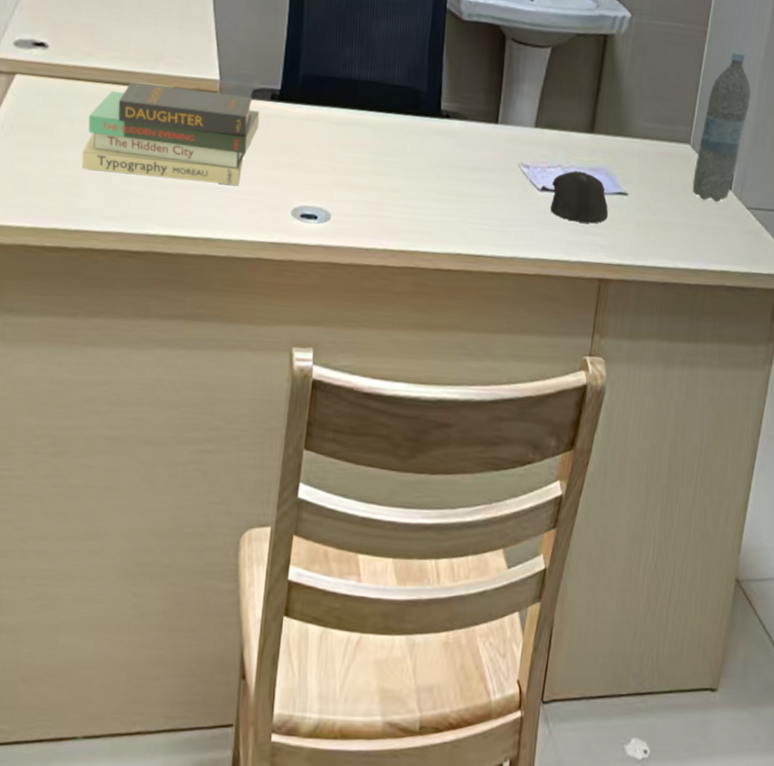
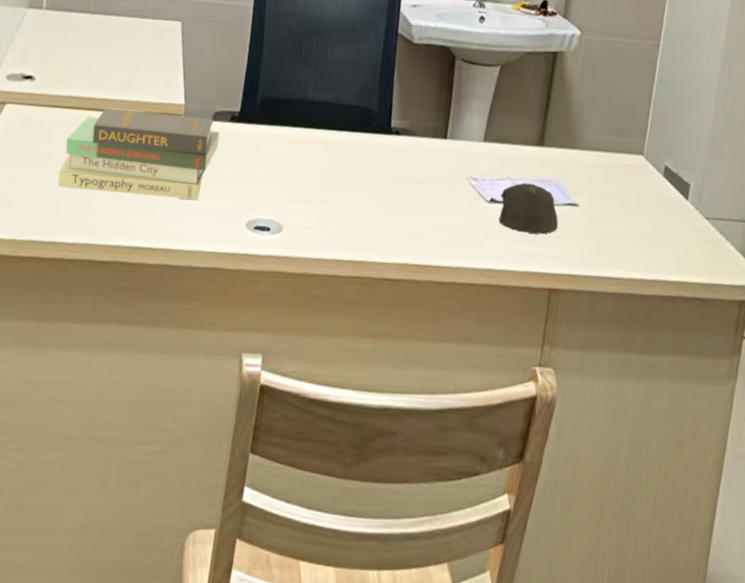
water bottle: present [692,51,751,203] -> none [646,63,707,213]

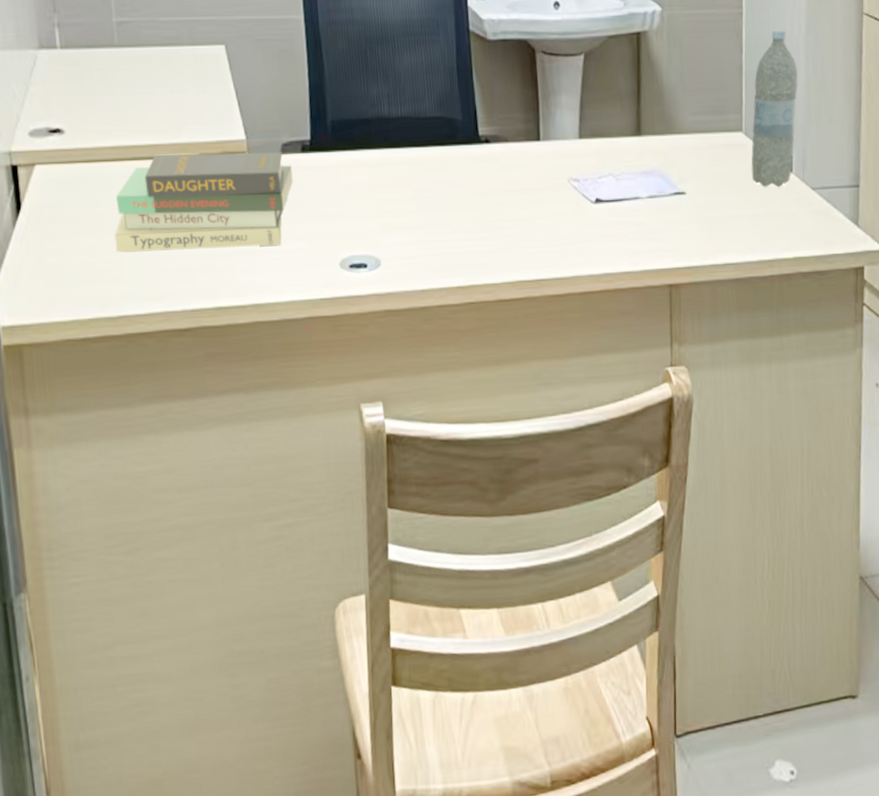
computer mouse: present [499,183,558,234] -> none [605,176,668,230]
water bottle: none [646,63,707,213] -> present [751,28,798,188]

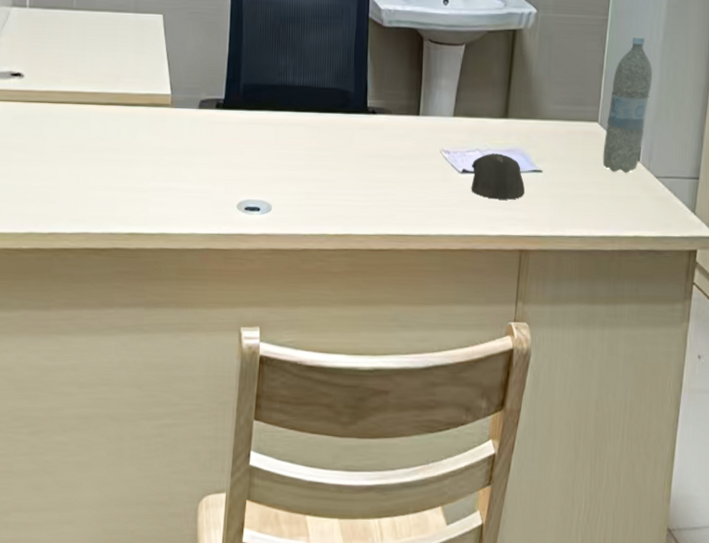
books: present [114,152,293,252] -> none [53,101,207,185]
computer mouse: none [605,176,668,230] -> present [471,153,525,200]

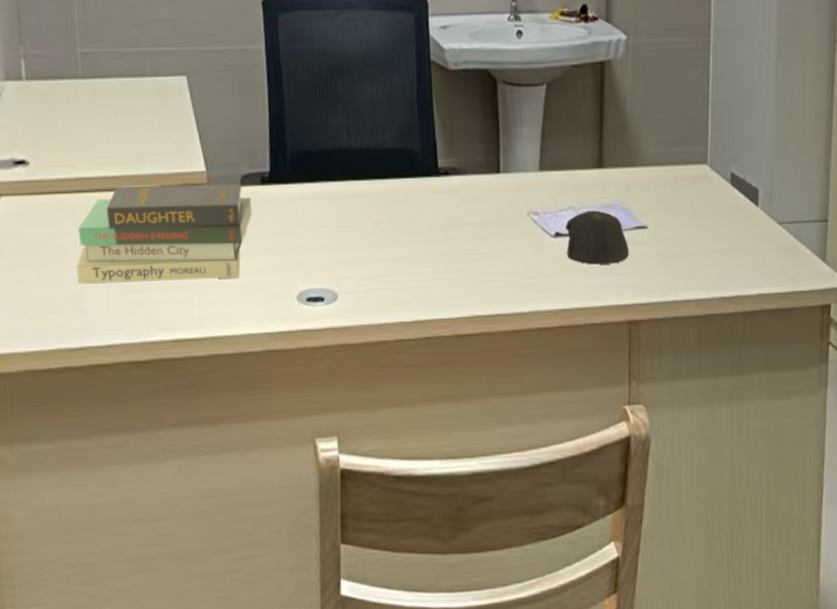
books: none [53,101,207,185] -> present [76,184,252,284]
water bottle: present [602,35,652,174] -> none [715,57,766,222]

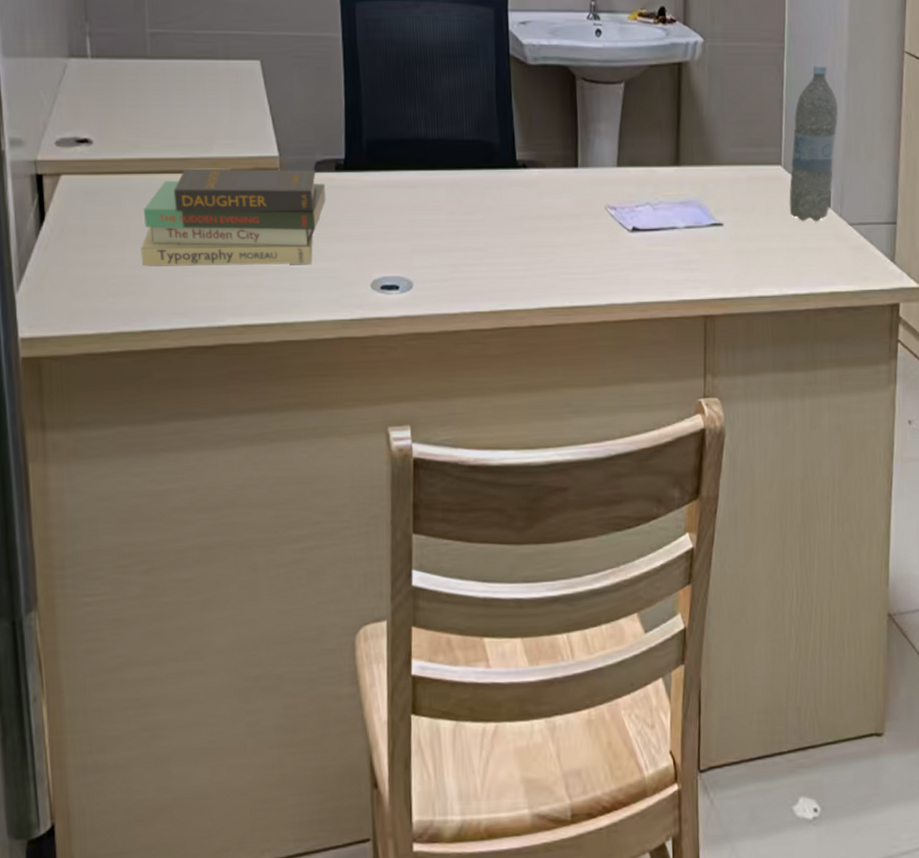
computer mouse: present [565,210,629,265] -> none [643,206,705,260]
water bottle: none [715,57,766,222] -> present [789,64,838,222]

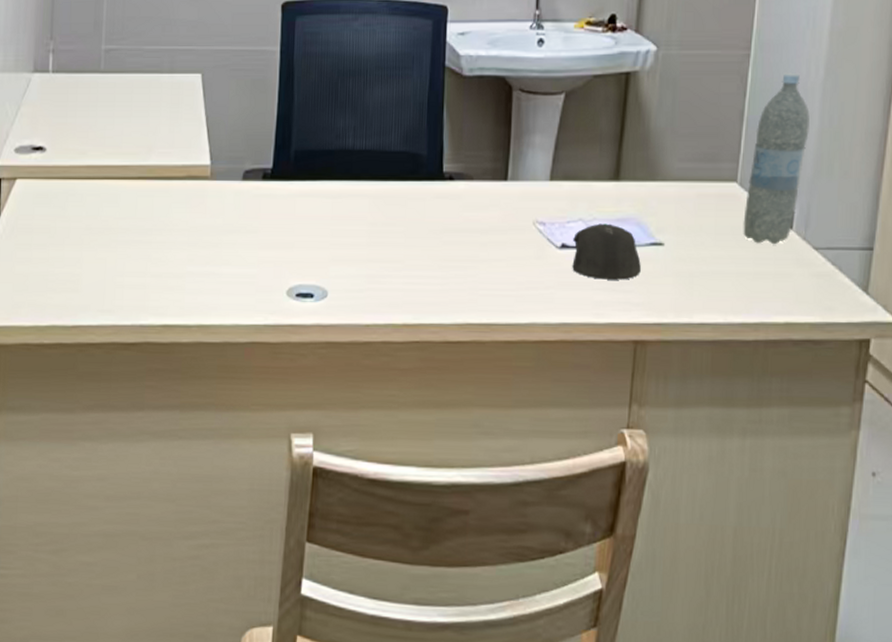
books: present [141,168,326,266] -> none [78,175,252,269]
computer mouse: none [643,206,705,260] -> present [572,223,641,280]

